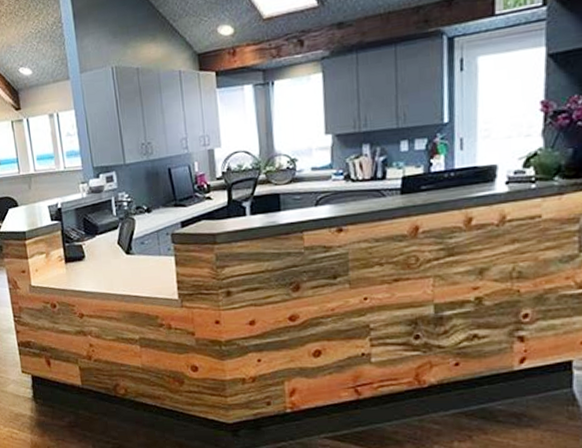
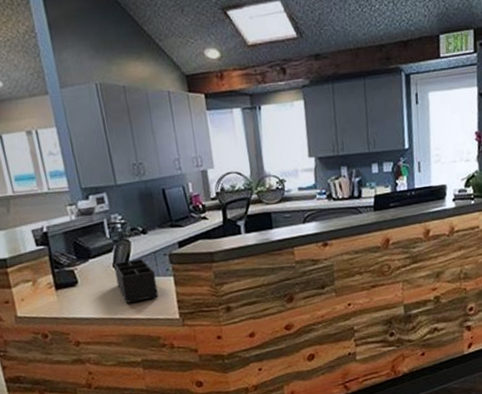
desk organizer: none [119,237,159,280] -> present [114,259,159,303]

